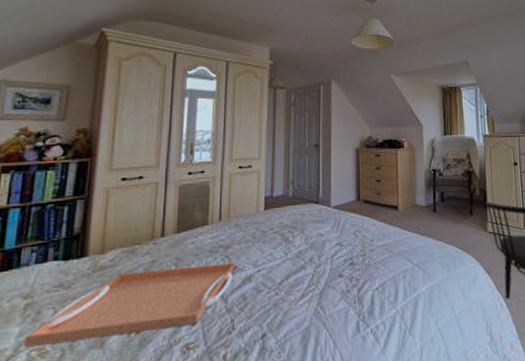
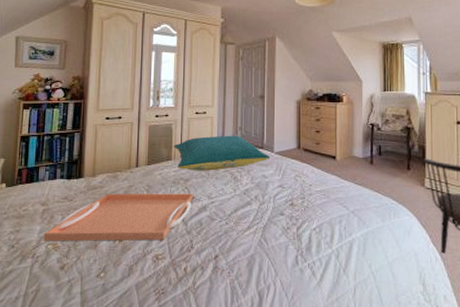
pillow: none [210,190,327,236] -> present [173,135,271,171]

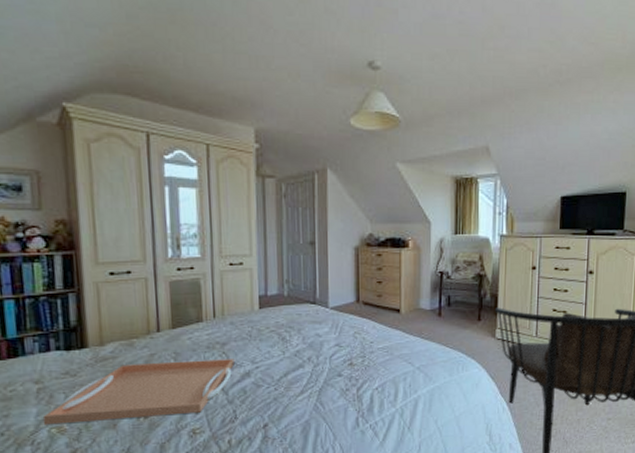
pillow: present [173,135,271,171] -> none [203,289,325,333]

